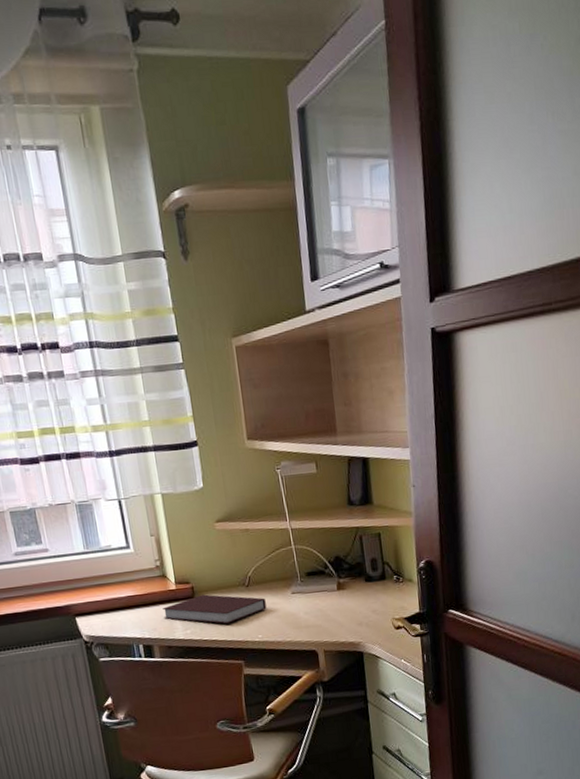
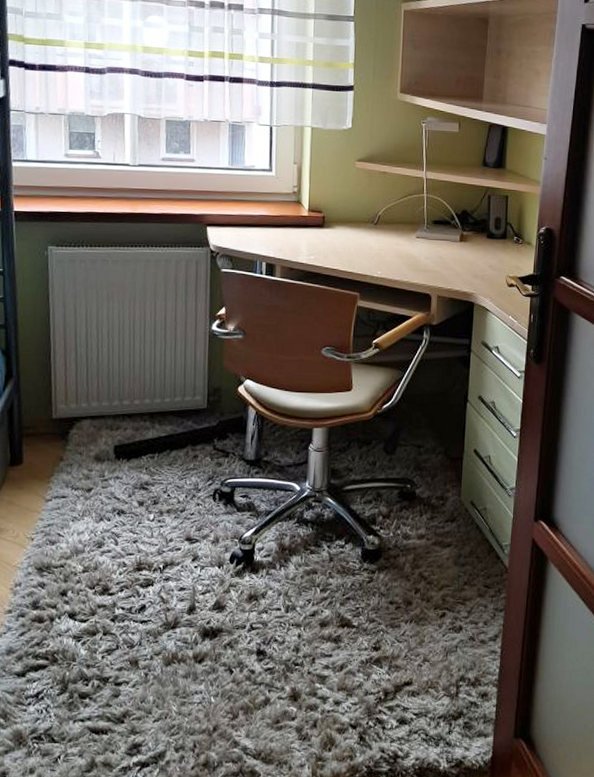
notebook: present [162,594,267,624] -> none [291,225,390,257]

